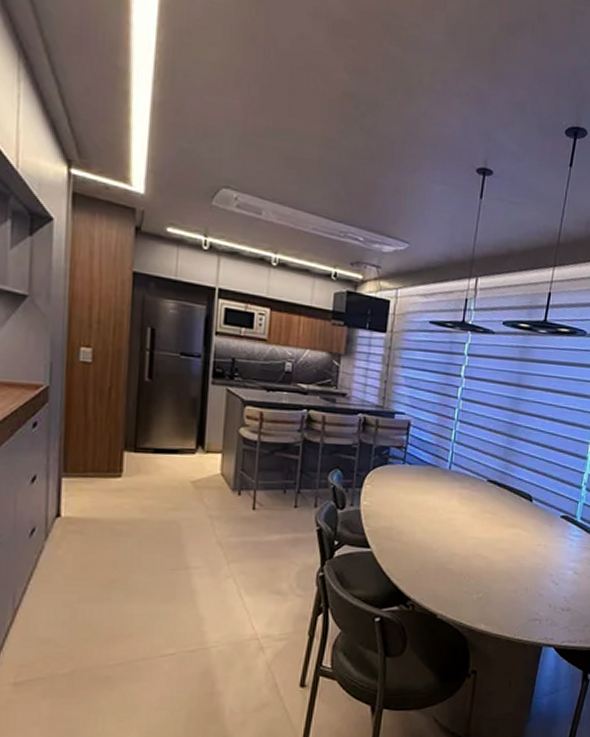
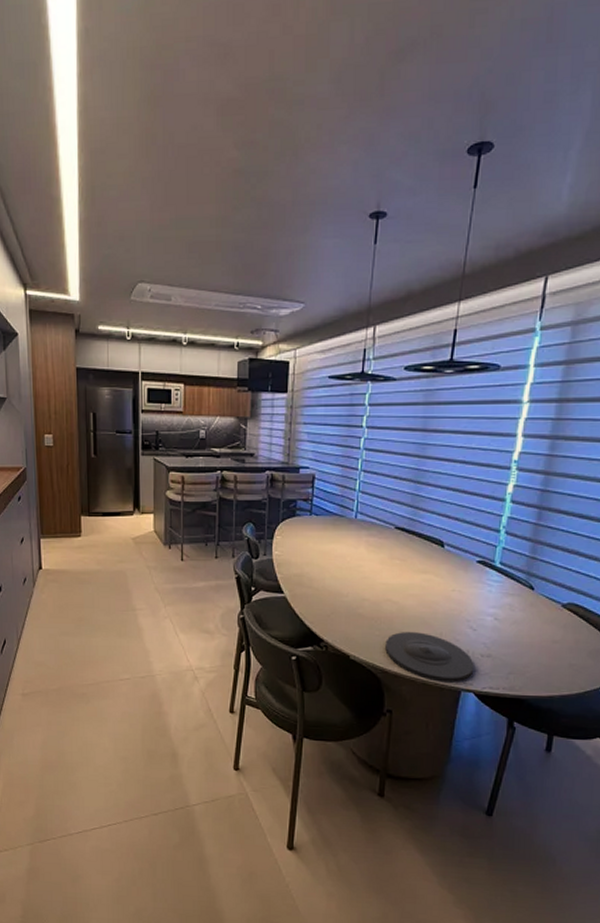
plate: none [473,588,555,638] -> present [385,632,474,683]

